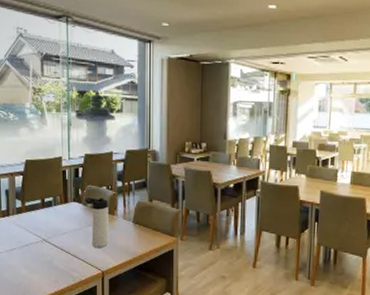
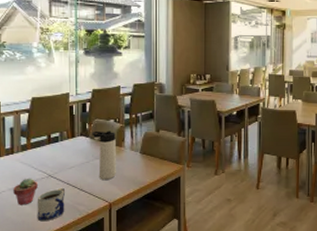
potted succulent: none [10,241,33,268] -> present [13,179,38,205]
mug: none [32,252,60,285] -> present [37,187,66,222]

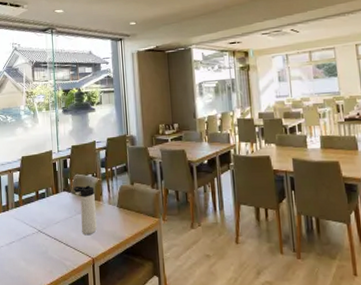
potted succulent: present [13,179,38,205] -> none [10,234,30,260]
mug: present [37,187,66,222] -> none [29,242,54,277]

